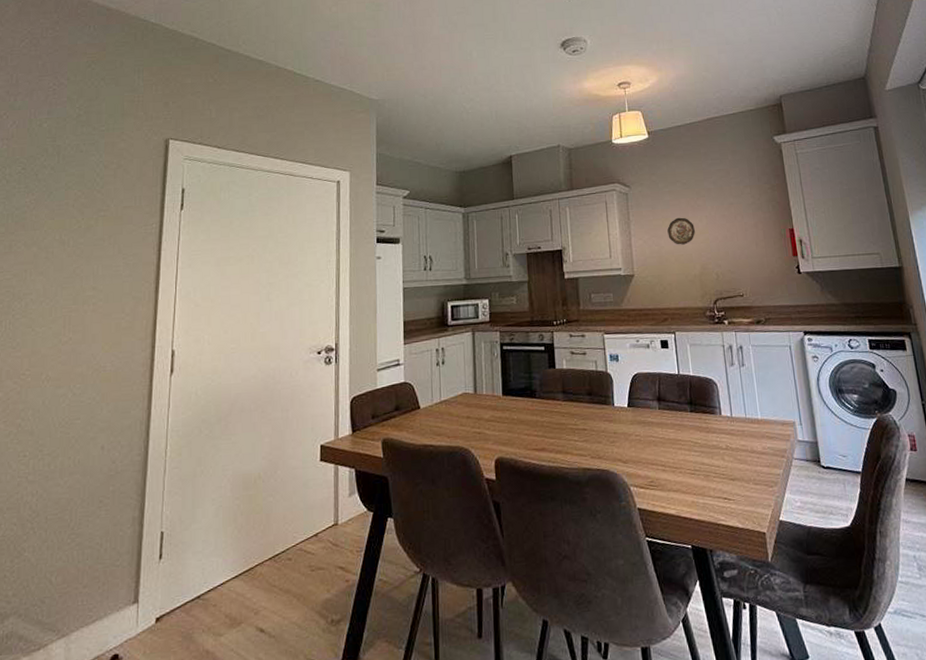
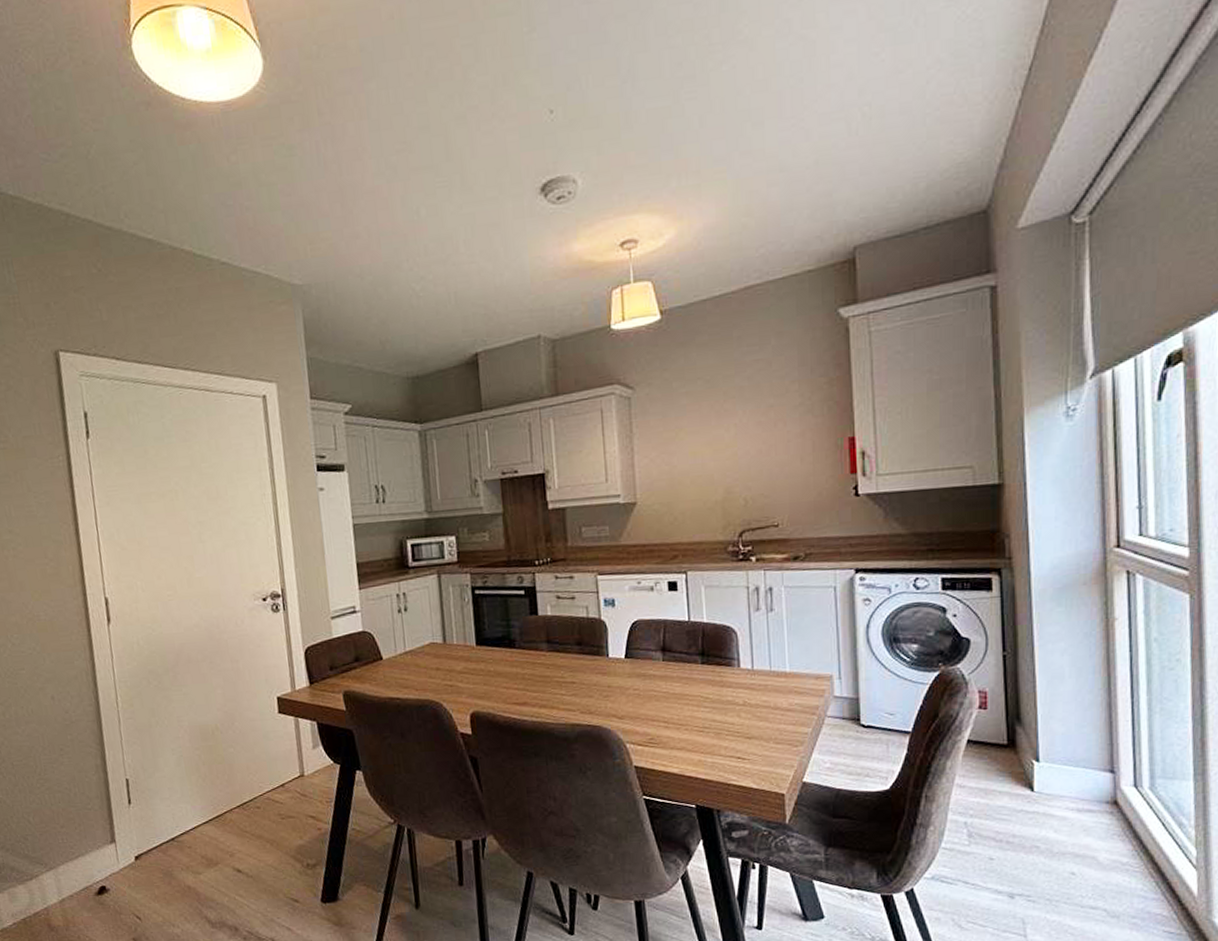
decorative plate: present [667,217,695,245] -> none [682,426,719,463]

